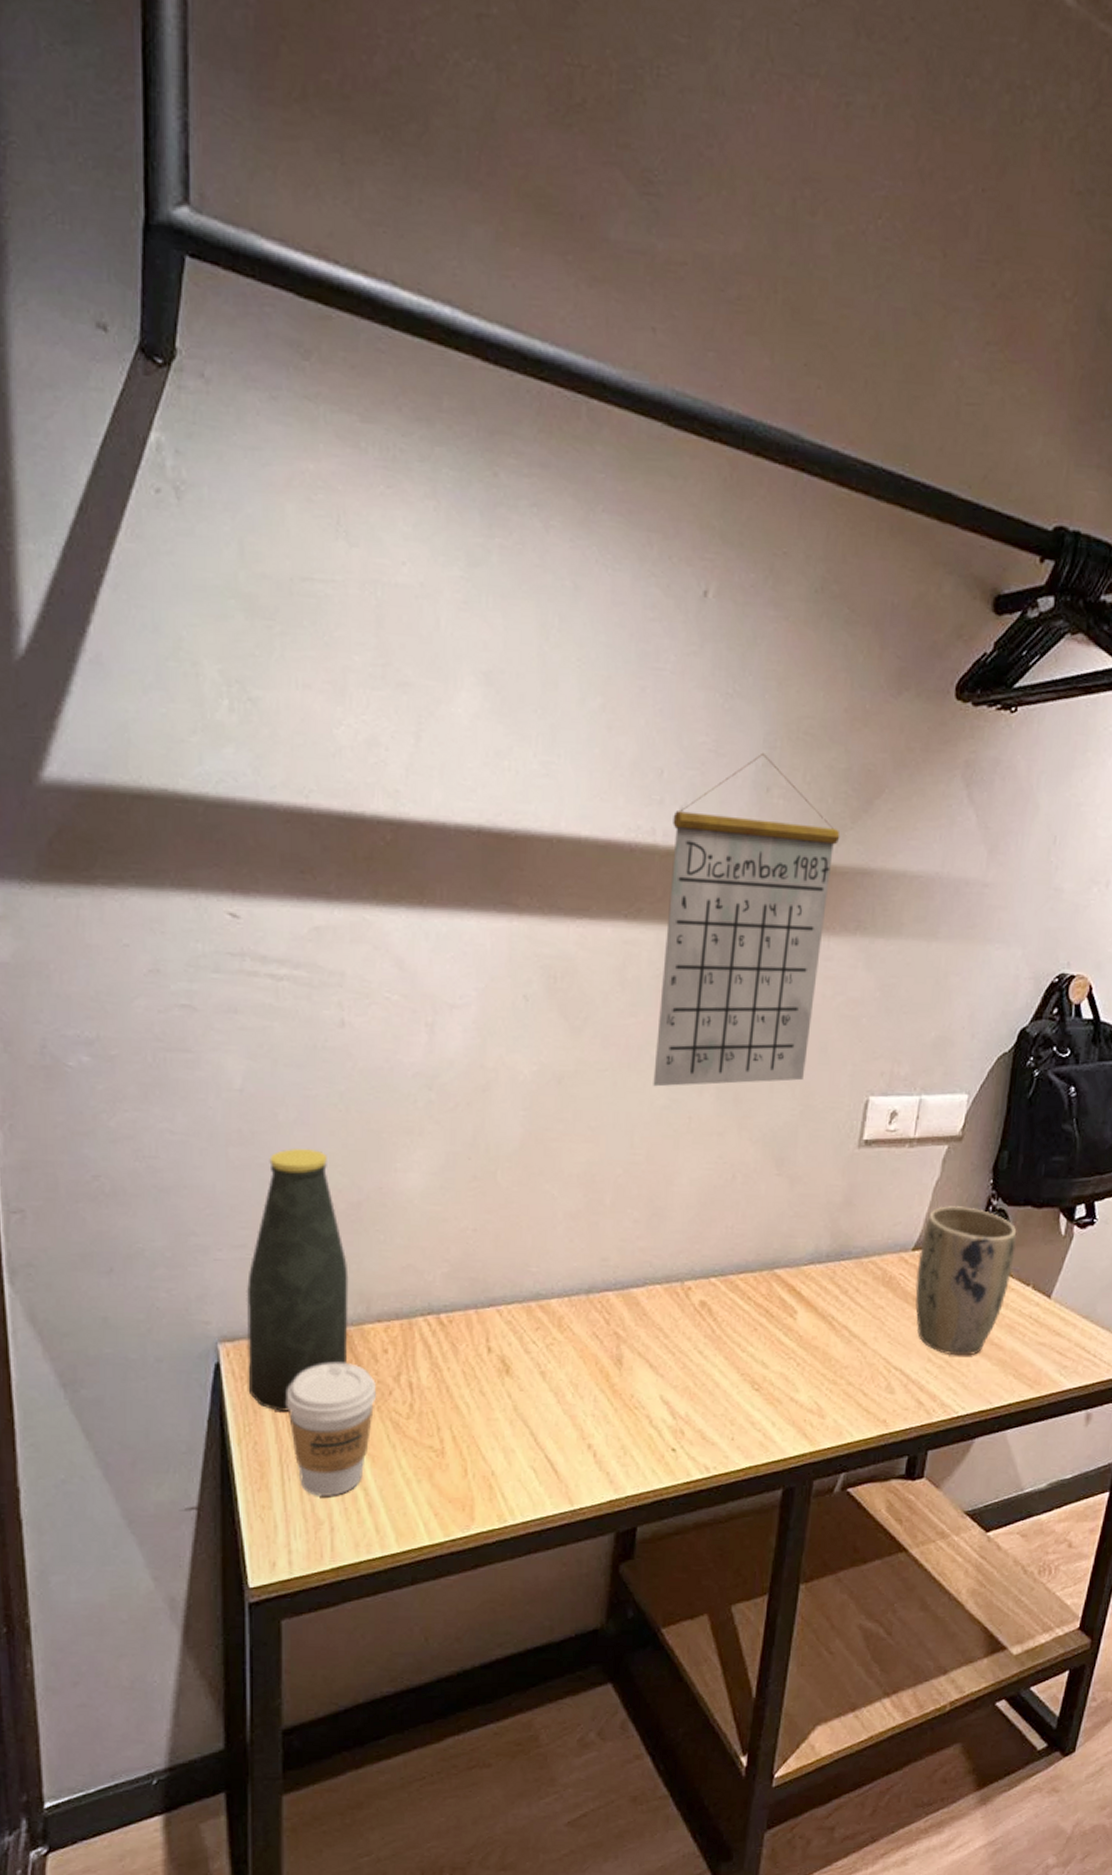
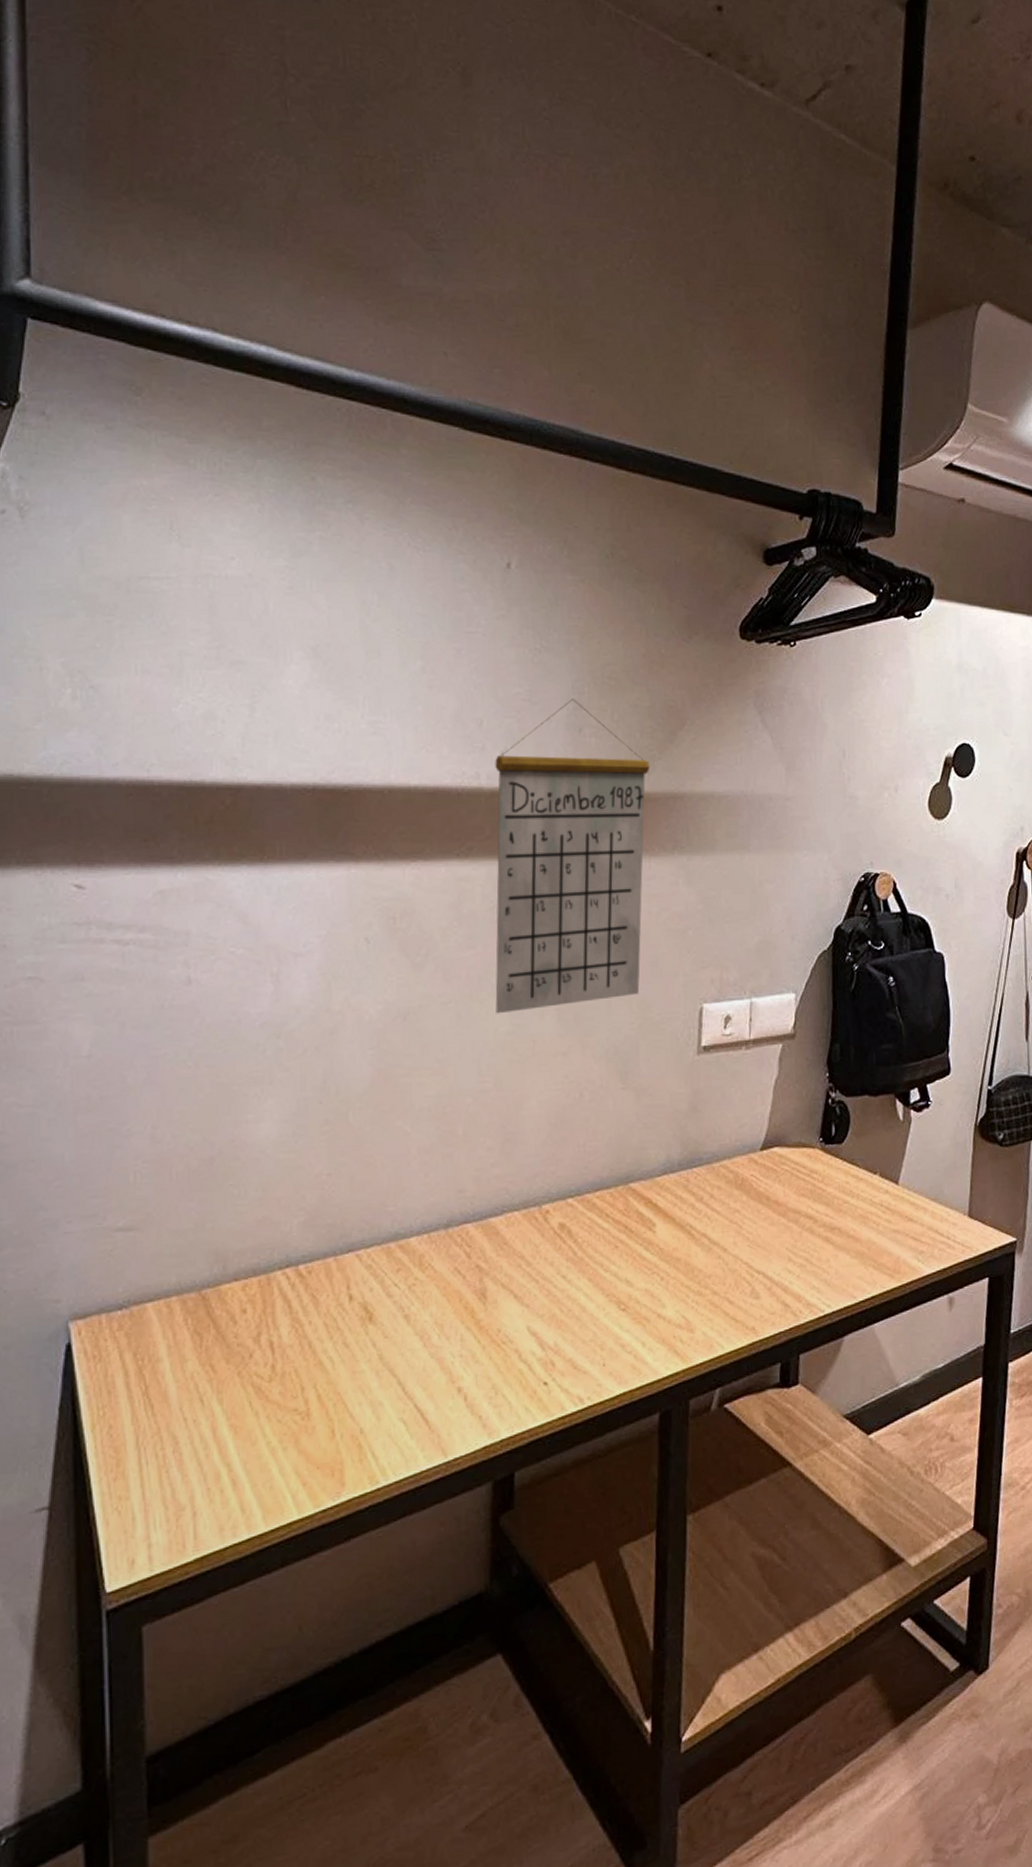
bottle: present [246,1149,349,1413] -> none [97,1109,205,1390]
coffee cup: present [286,1362,377,1496] -> none [141,1327,237,1479]
plant pot: present [915,1206,1017,1356] -> none [767,1102,859,1253]

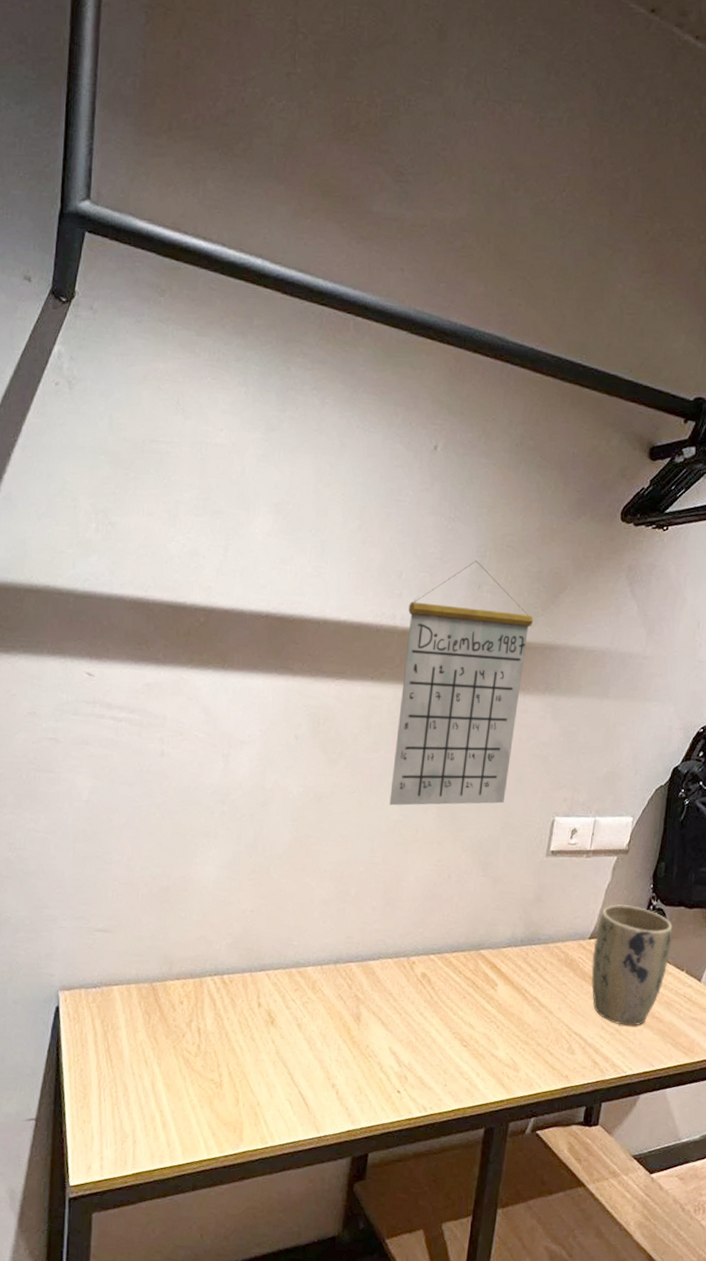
plant pot: none [767,1102,859,1253] -> present [591,904,673,1026]

